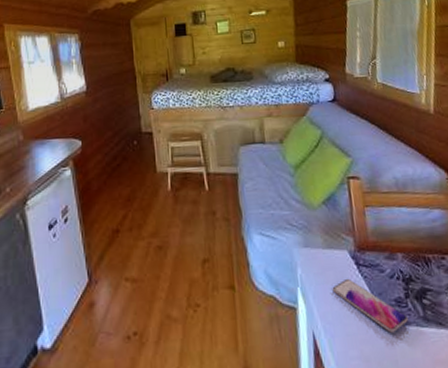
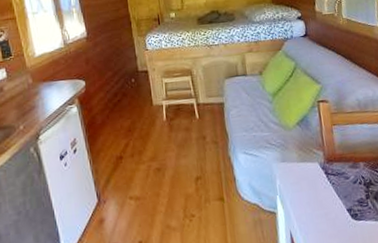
smartphone: present [332,278,408,333] -> none [305,185,369,228]

